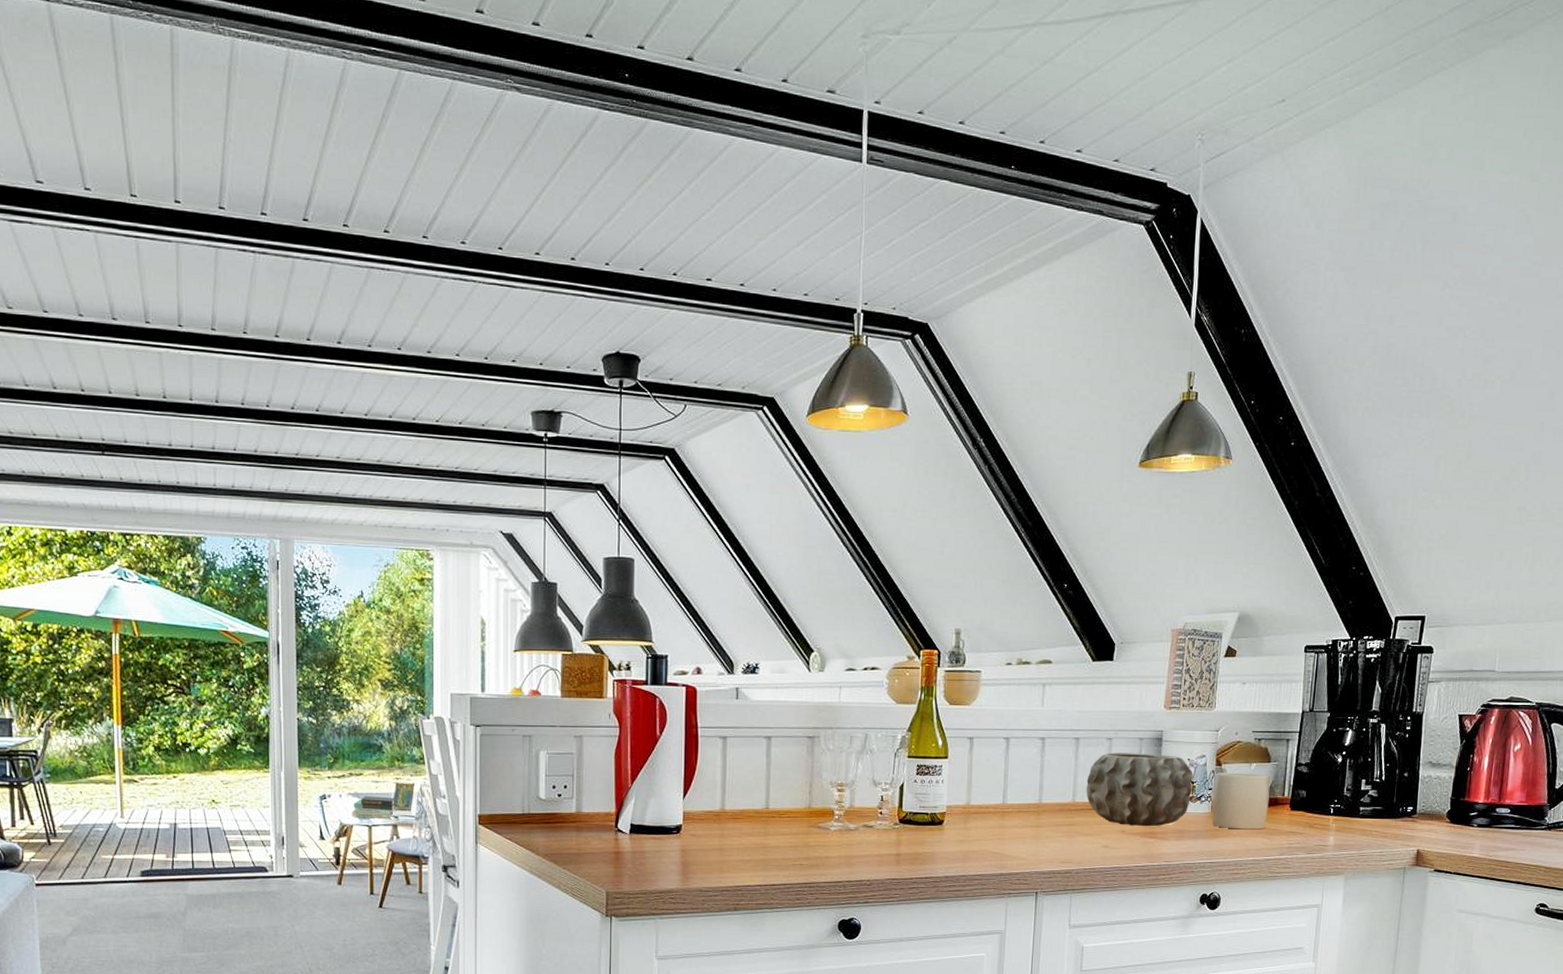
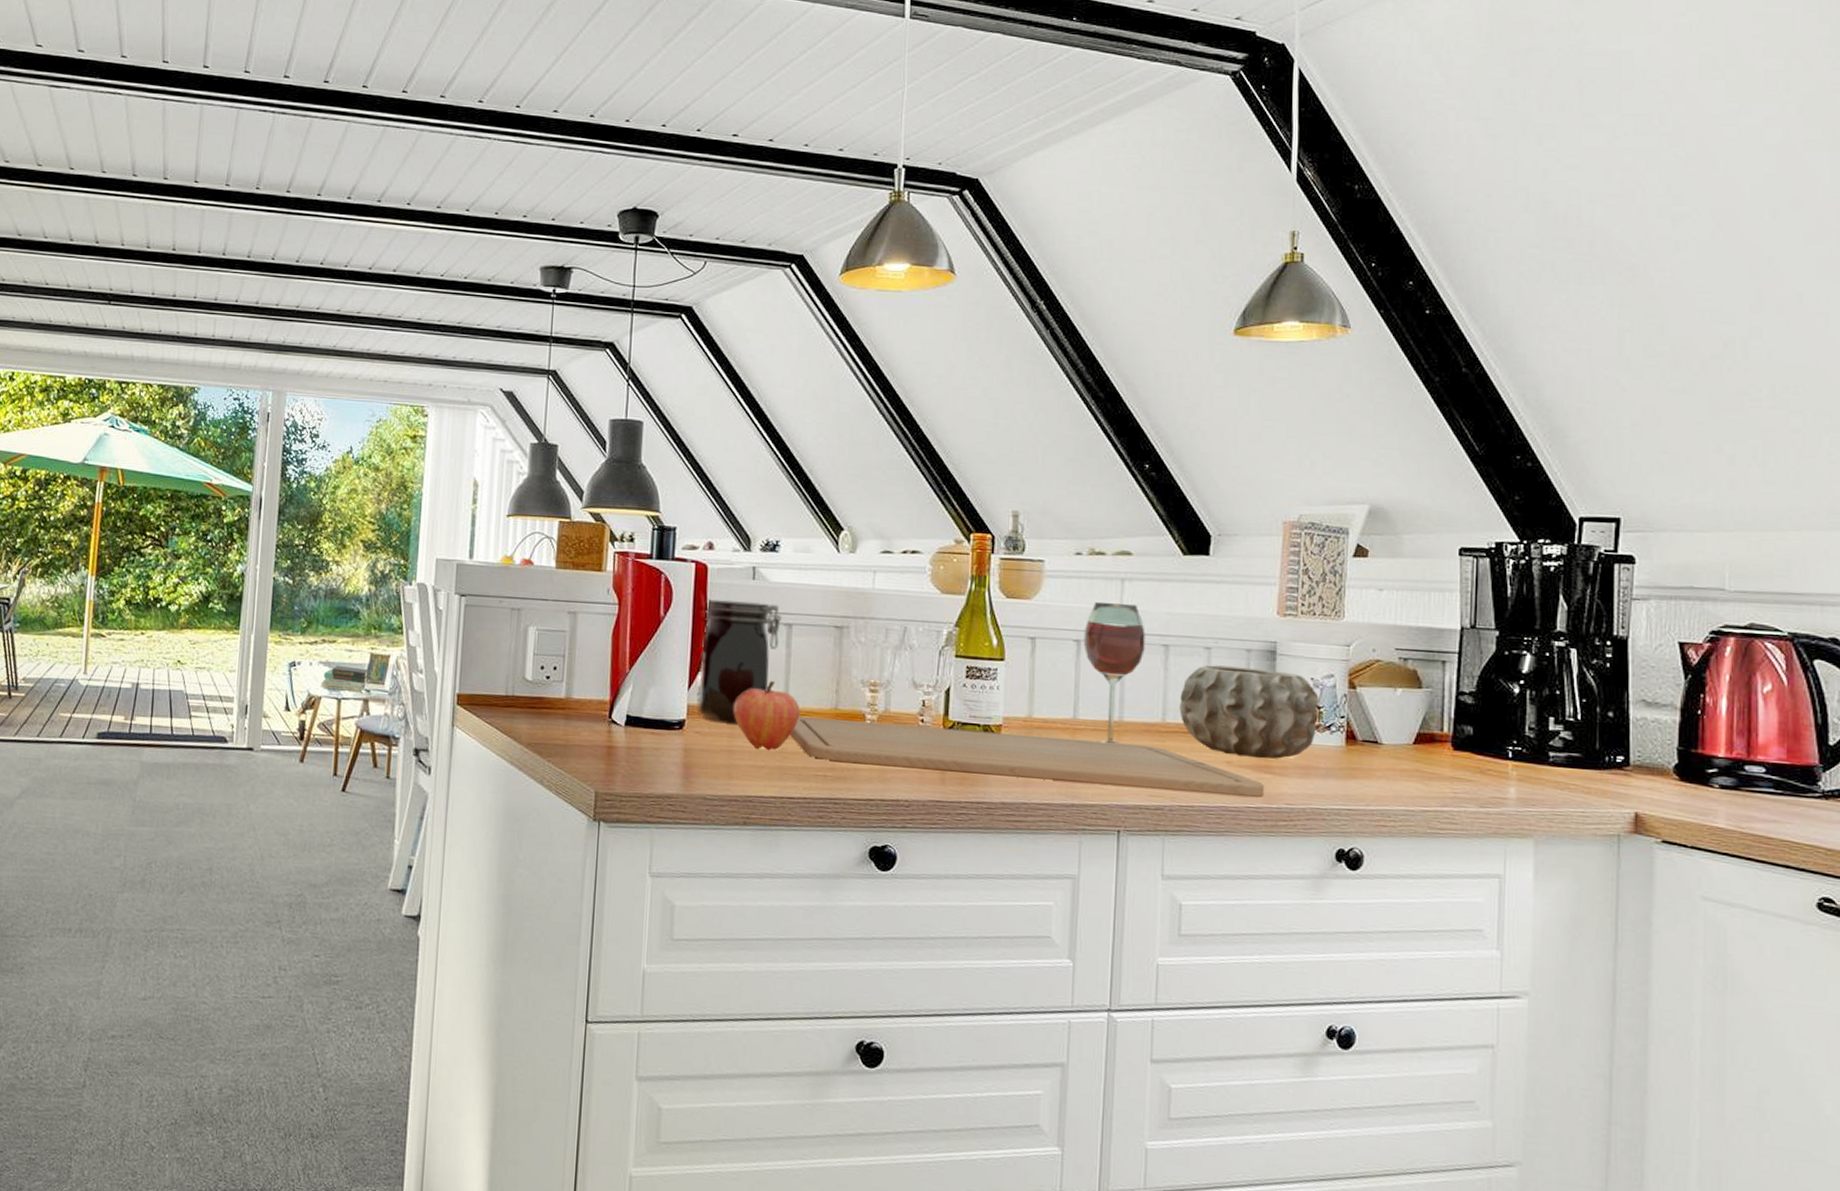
jar: none [692,718,763,826] -> present [698,599,782,724]
fruit: none [723,786,780,847] -> present [734,680,800,751]
chopping board: none [772,816,1149,859] -> present [790,717,1265,798]
wineglass: none [1011,704,1061,823] -> present [1083,601,1145,745]
mug: present [1211,772,1270,830] -> none [1345,697,1423,772]

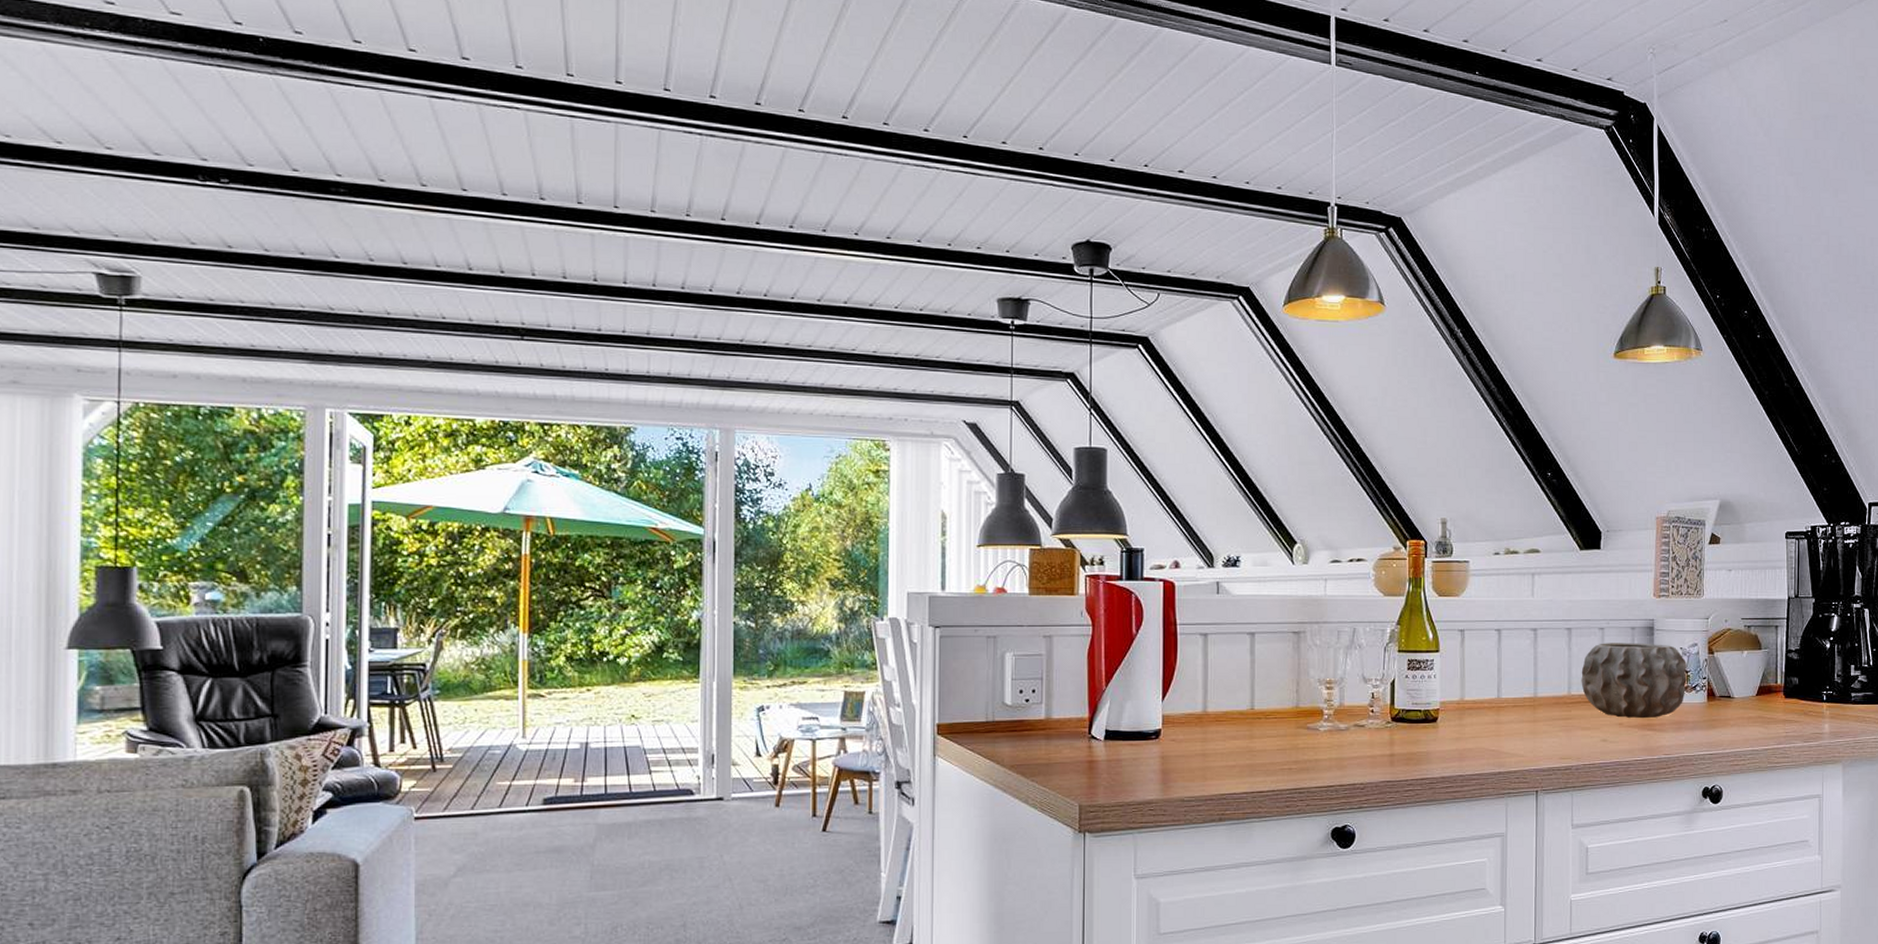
books: present [321,665,370,693] -> none [793,705,845,732]
jar: present [698,599,782,724] -> none [1172,614,1245,730]
fruit: present [734,680,800,751] -> none [1205,686,1265,751]
chopping board: present [790,717,1265,798] -> none [1258,715,1648,755]
wineglass: present [1083,601,1145,745] -> none [1503,594,1552,717]

